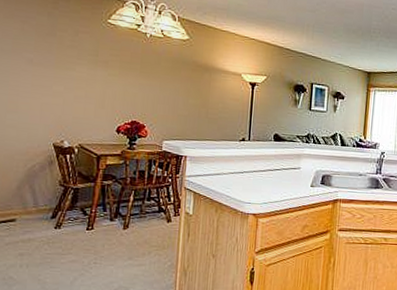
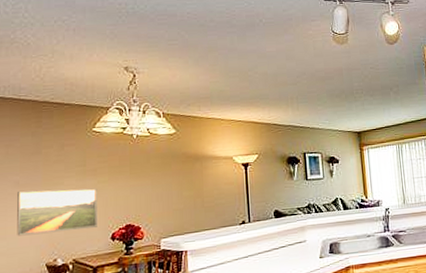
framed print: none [28,70,107,118] -> present [17,188,97,236]

